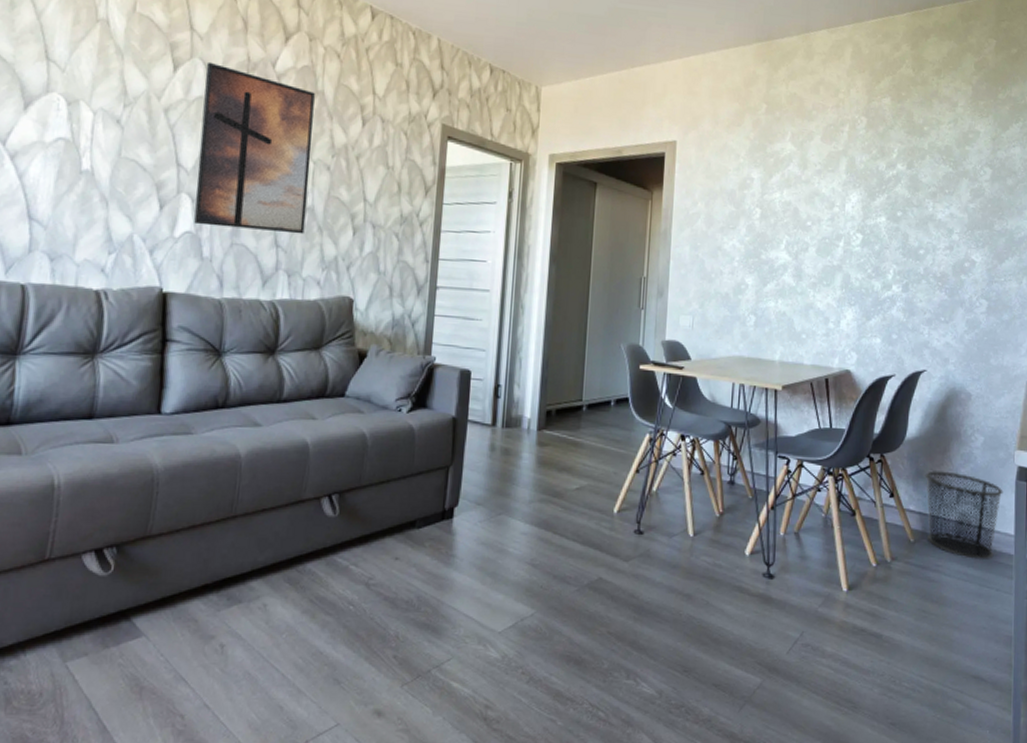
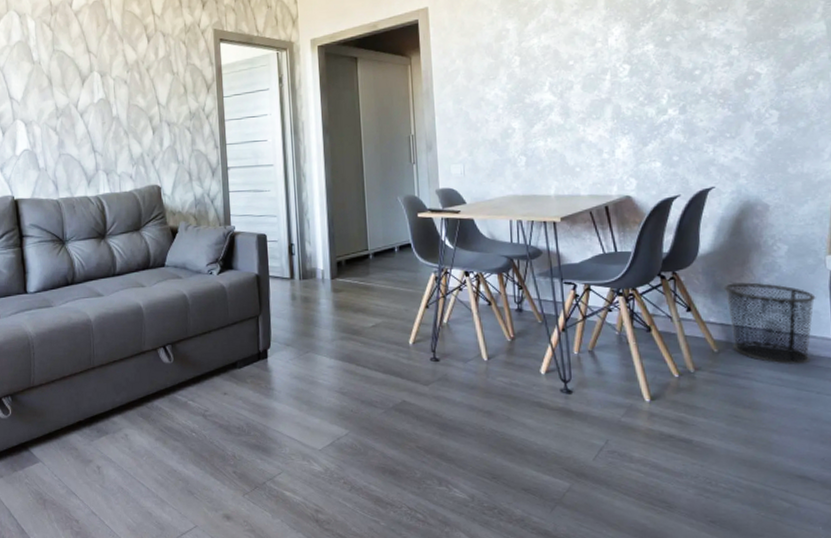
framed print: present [194,61,315,235] -> none [19,12,114,143]

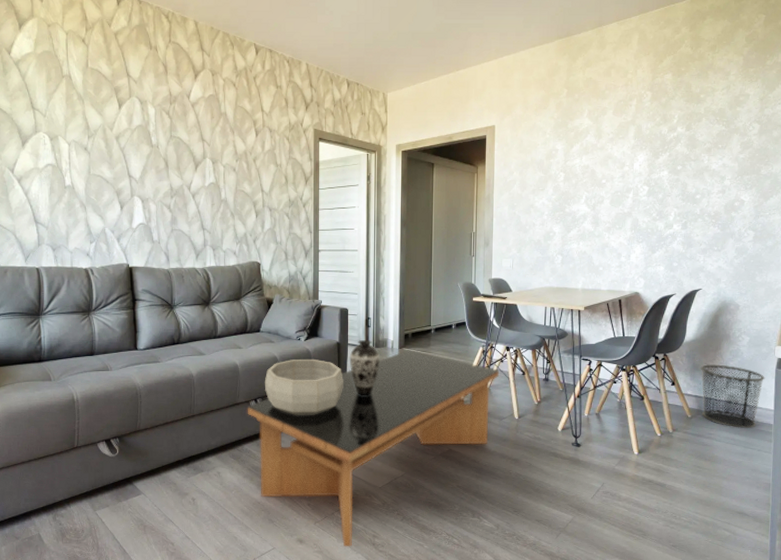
coffee table: none [154,280,458,525] -> present [247,350,499,547]
decorative bowl: none [173,295,267,365] -> present [264,358,343,416]
decorative vase: none [271,270,309,337] -> present [349,339,379,395]

